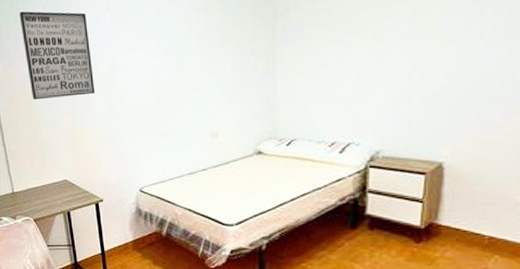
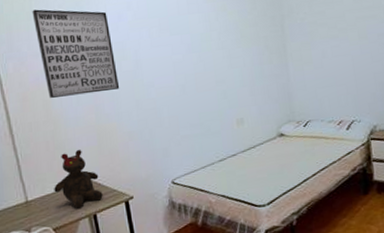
teddy bear: none [35,149,76,204] -> present [54,149,103,208]

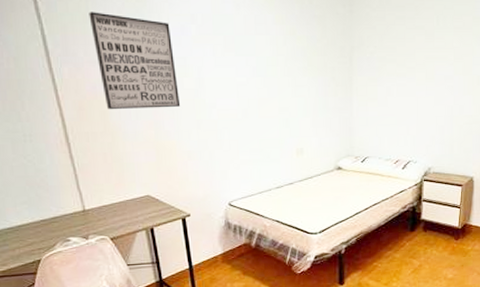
teddy bear: present [54,149,103,208] -> none [111,163,160,221]

